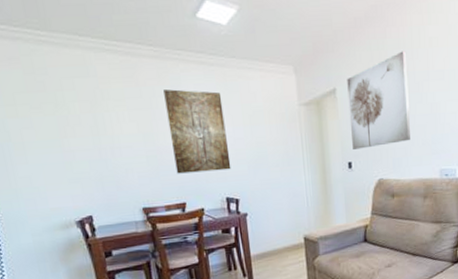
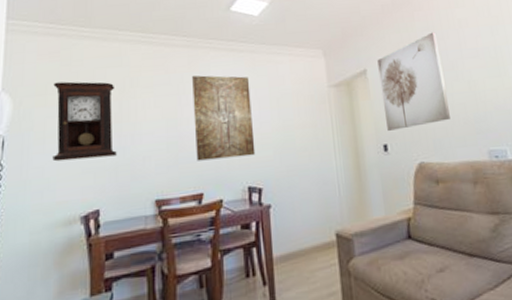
pendulum clock: none [20,91,100,172] -> present [52,81,117,162]

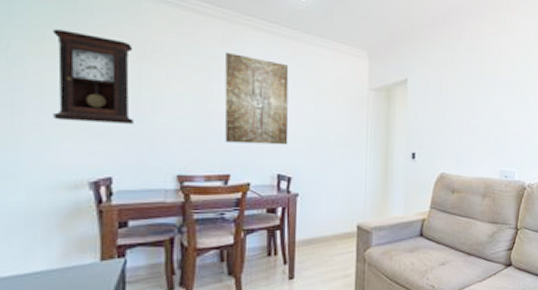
wall art: present [377,32,450,131] -> none [417,54,477,141]

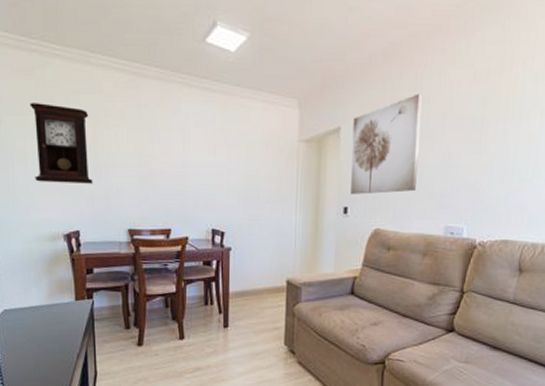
wall art: present [224,53,289,145] -> none [164,113,221,201]
wall art: none [417,54,477,141] -> present [350,93,422,194]

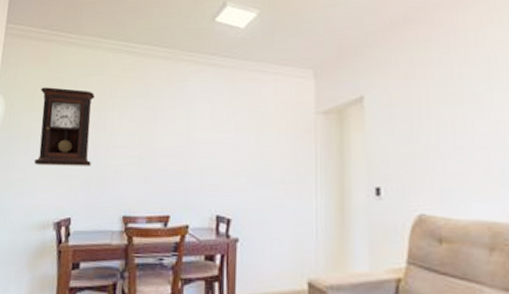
wall art: present [350,93,422,194] -> none [378,56,466,172]

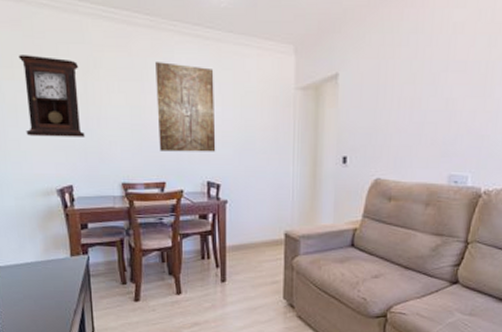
wall art: none [166,90,229,182] -> present [155,62,216,152]

